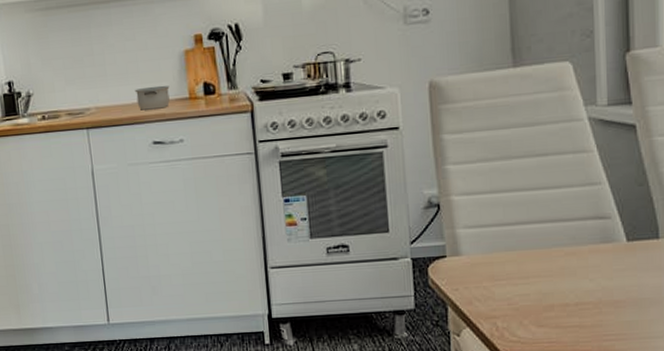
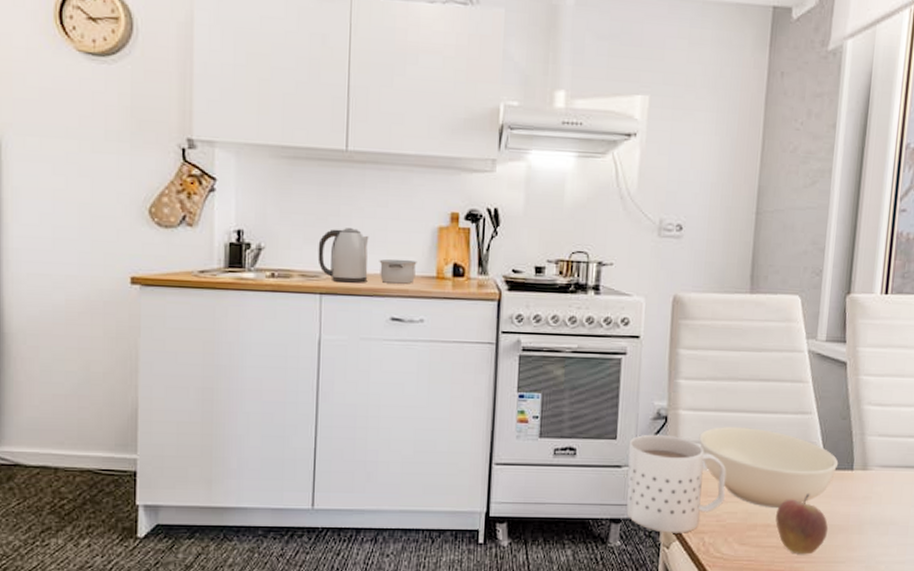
kettle: none [78,64,127,117] -> present [317,228,369,284]
mug: none [402,222,514,321] -> present [626,434,727,533]
bowl: none [477,205,641,286] -> present [699,427,839,508]
fruit: none [574,268,638,332] -> present [775,494,829,555]

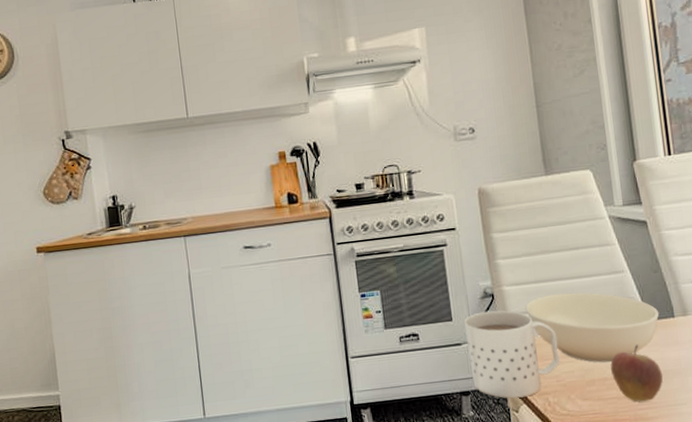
kettle: present [317,228,369,284] -> none [176,178,220,225]
cooking pot: present [379,259,417,284] -> none [227,196,258,219]

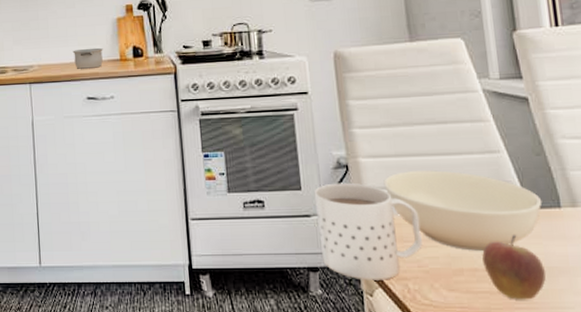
cooking pot: none [227,196,258,219] -> present [72,47,103,69]

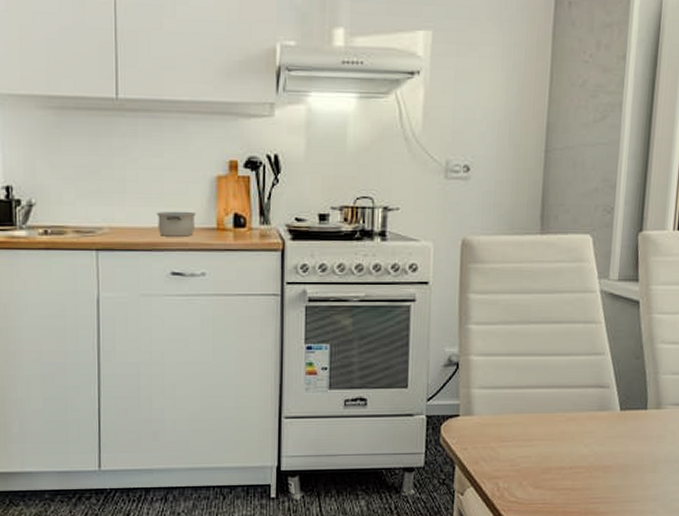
mug: present [314,182,422,280] -> none [419,381,520,480]
bowl: present [383,170,543,251] -> none [491,371,633,450]
fruit: present [482,235,546,300] -> none [570,435,623,495]

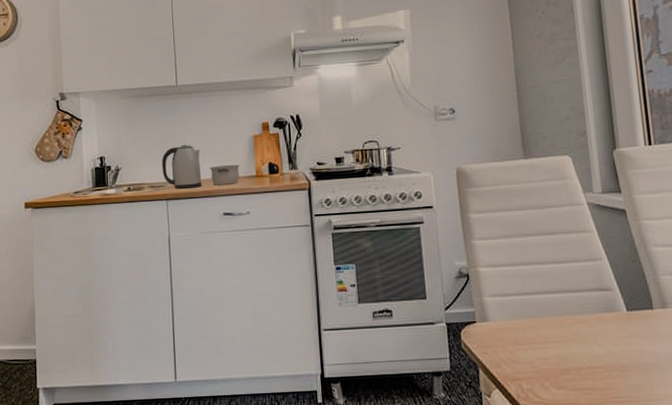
kettle: none [92,180,145,239] -> present [161,145,202,190]

